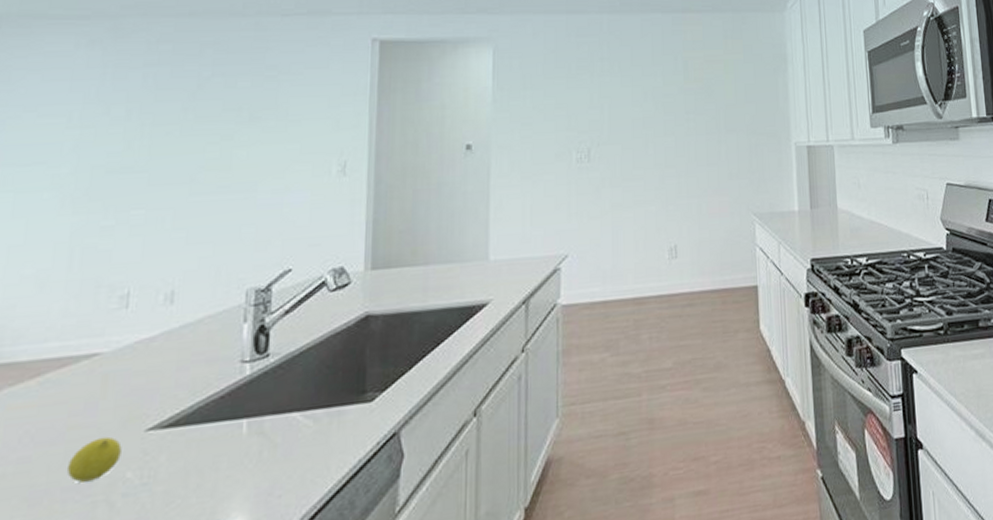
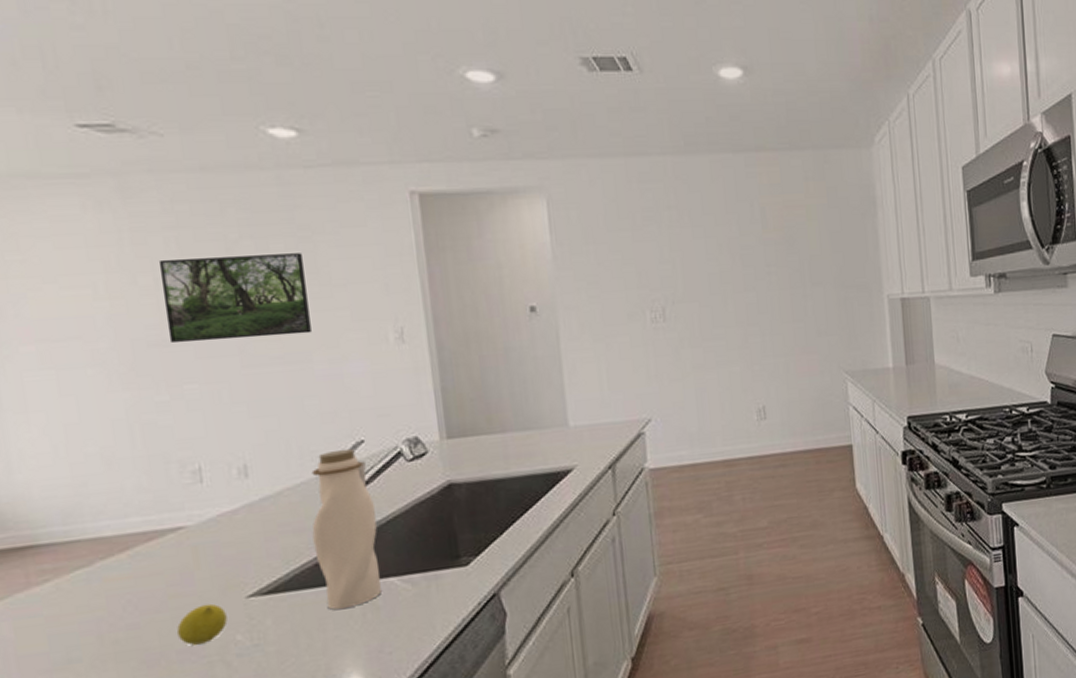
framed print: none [127,90,265,171] -> present [158,253,312,344]
water bottle: none [223,277,290,447] -> present [311,448,381,610]

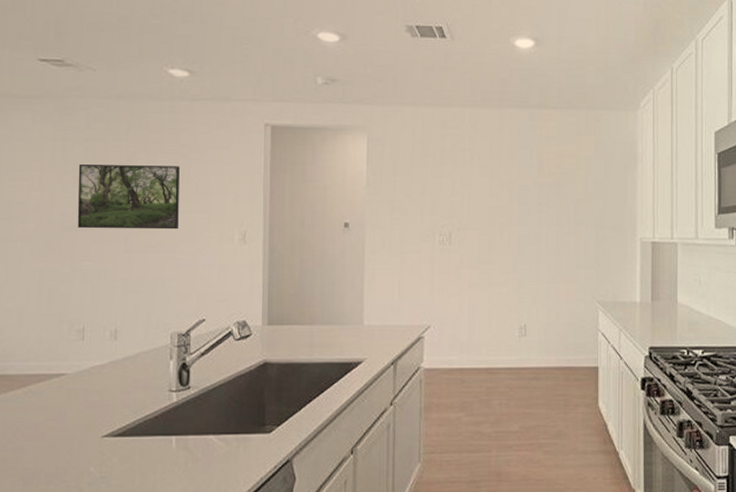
fruit: present [176,603,228,645] -> none [47,438,85,471]
water bottle: present [311,448,381,610] -> none [156,325,206,457]

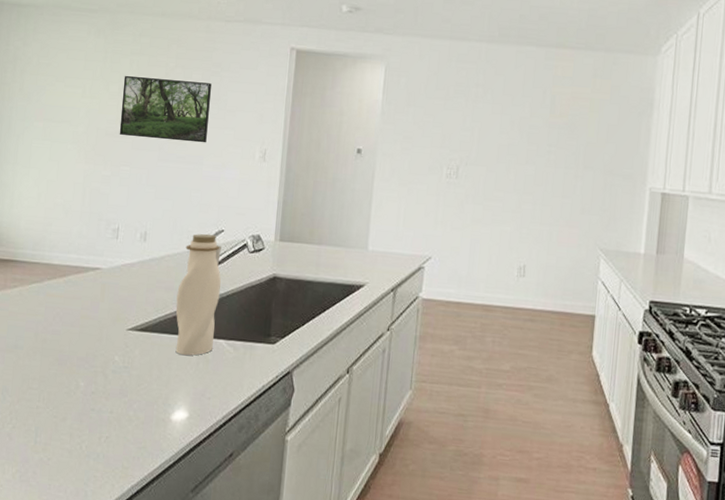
water bottle: none [156,325,206,457] -> present [175,233,221,356]

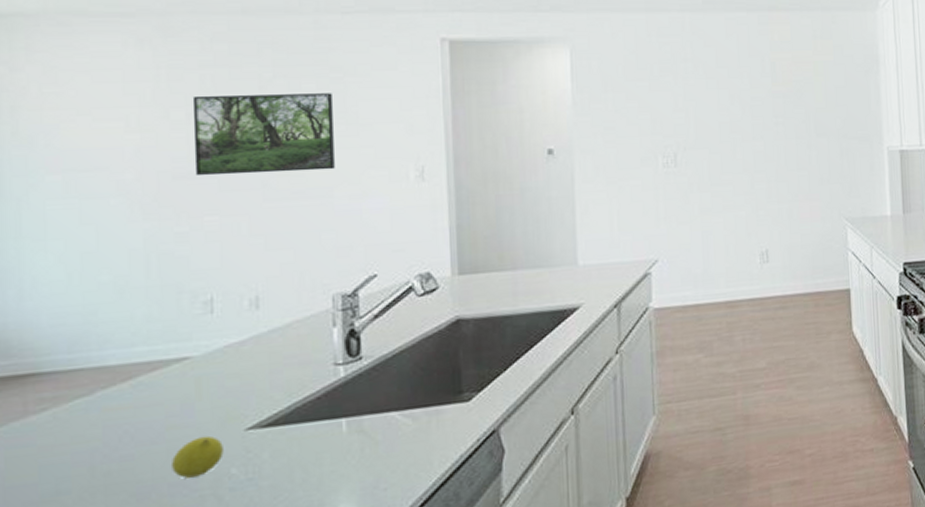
fruit: none [80,328,113,357] -> present [170,435,224,478]
water bottle: present [175,233,221,356] -> none [317,282,382,444]

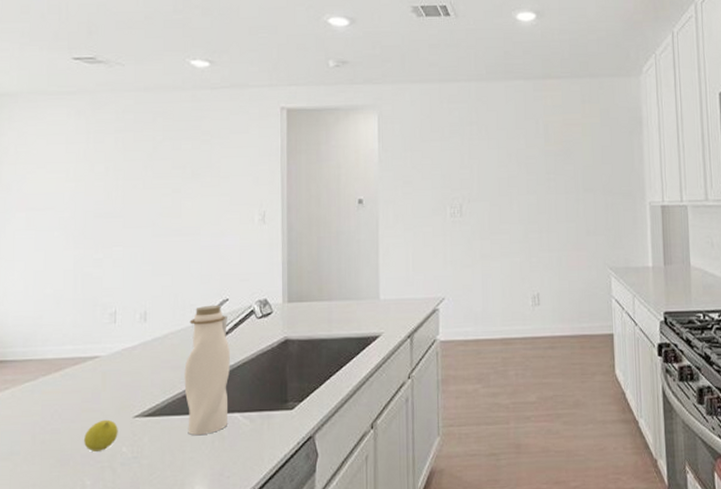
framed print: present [192,93,335,176] -> none [108,152,202,216]
water bottle: none [317,282,382,444] -> present [184,304,230,436]

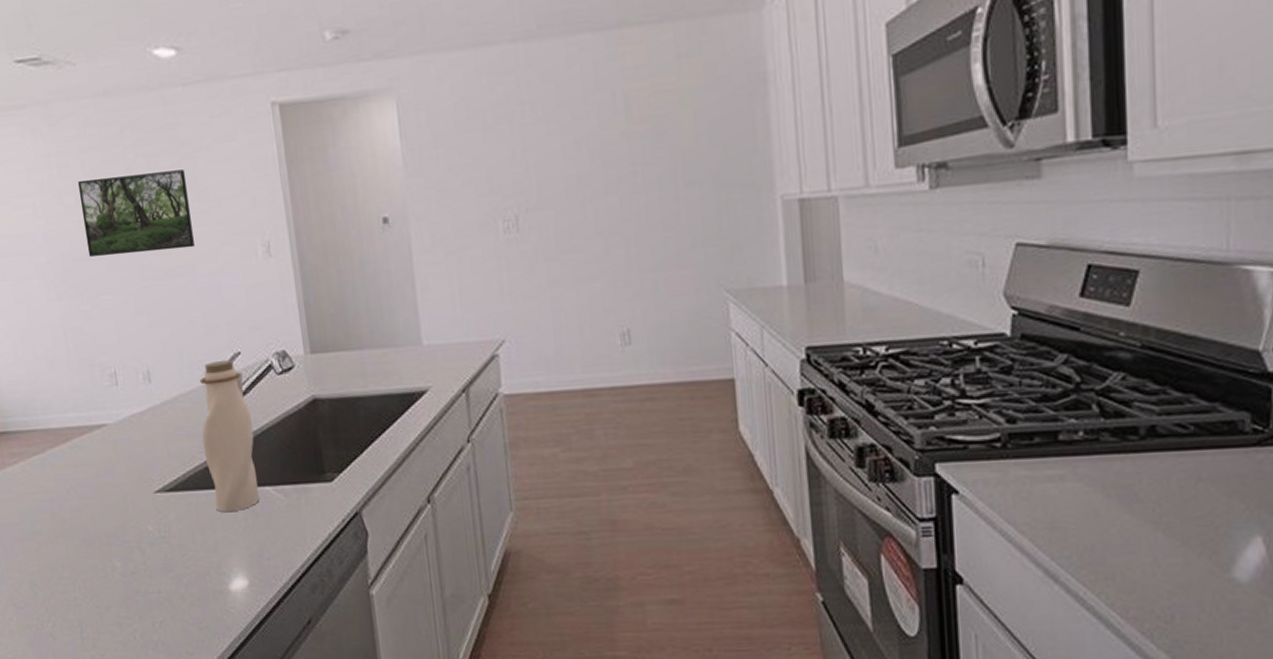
fruit: present [83,419,118,452] -> none [105,495,141,531]
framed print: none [108,152,202,216] -> present [77,170,195,258]

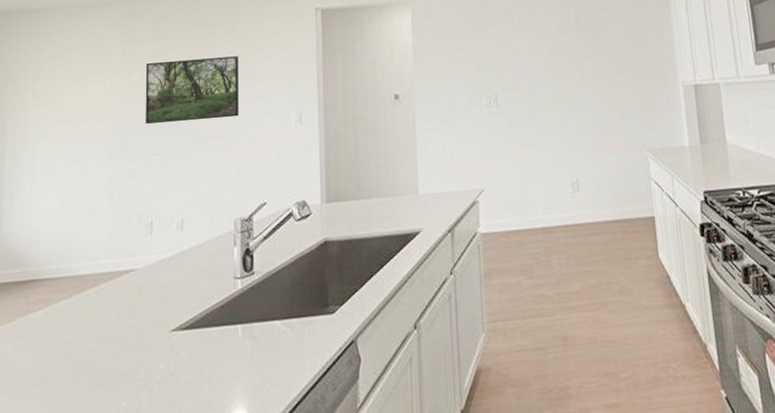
water bottle: present [199,359,259,513] -> none [222,209,269,347]

